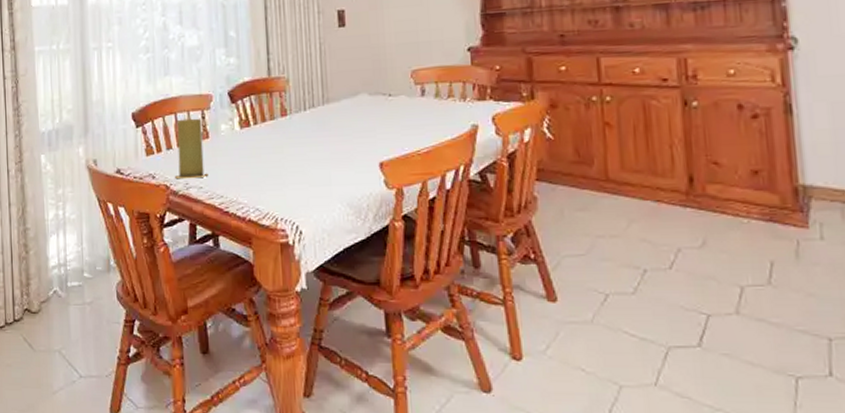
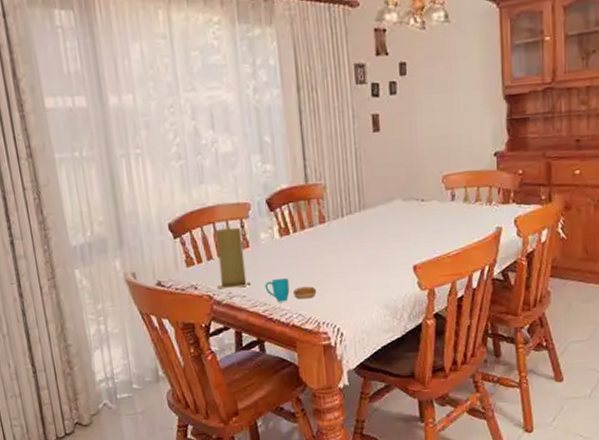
cup: none [222,171,276,195] -> present [265,278,317,302]

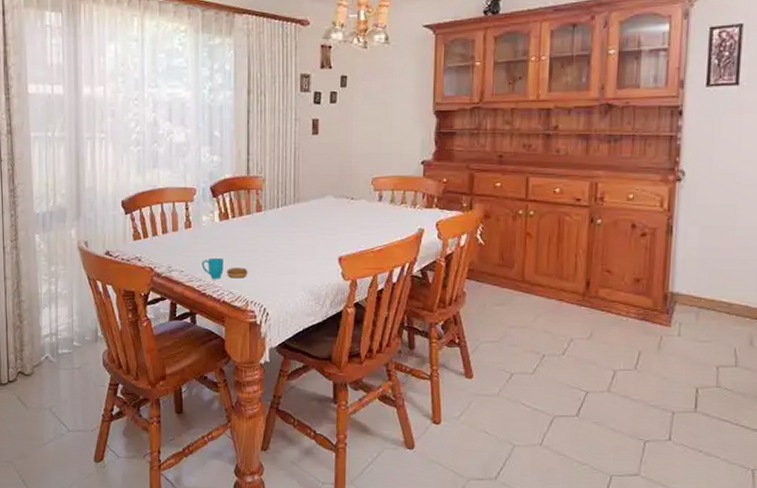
candle: present [215,227,251,289] -> none [159,209,189,263]

